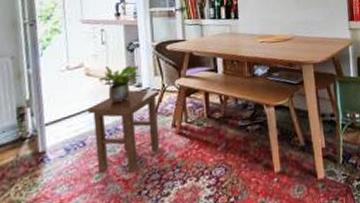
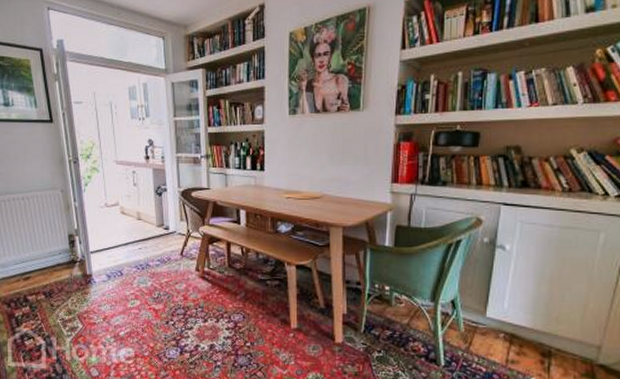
stool: present [87,90,160,173] -> none [123,232,185,304]
potted plant: present [98,65,141,102] -> none [132,206,168,241]

